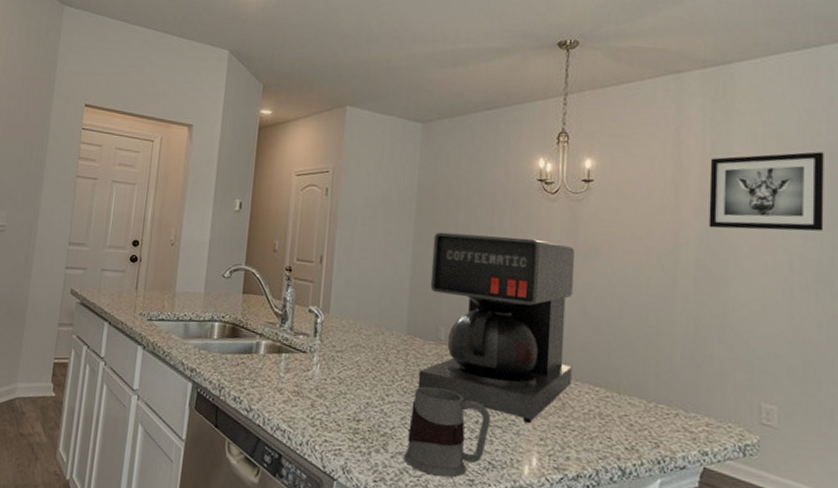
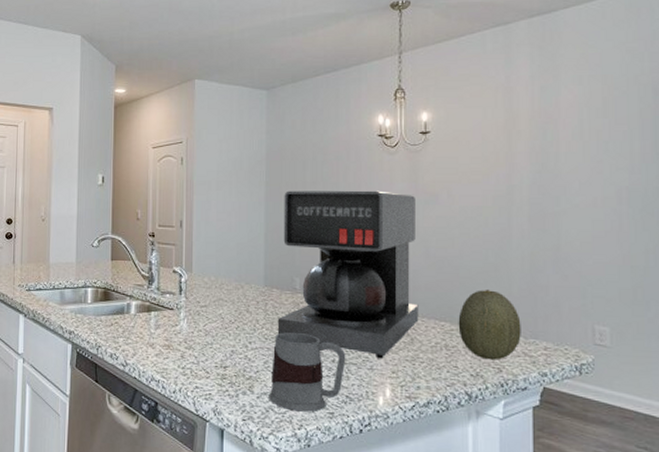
fruit: none [614,355,682,434] -> present [458,290,521,360]
wall art: present [709,152,824,232] -> none [539,89,649,168]

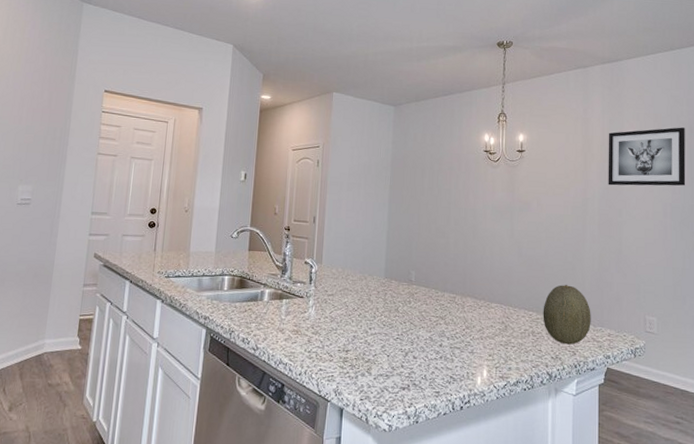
mug: present [269,332,346,412] -> none [384,319,452,391]
coffee maker: present [277,190,419,359] -> none [394,194,512,344]
wall art: none [539,89,649,168] -> present [608,127,686,186]

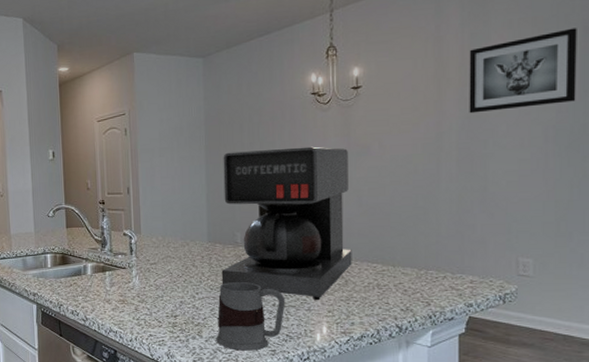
mug: none [384,319,452,391] -> present [216,282,286,351]
coffee maker: none [394,194,512,344] -> present [221,146,352,301]
fruit: present [543,285,591,345] -> none [389,232,449,295]

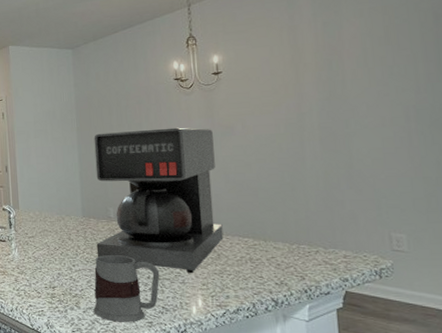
wall art: present [469,28,577,114] -> none [323,15,434,95]

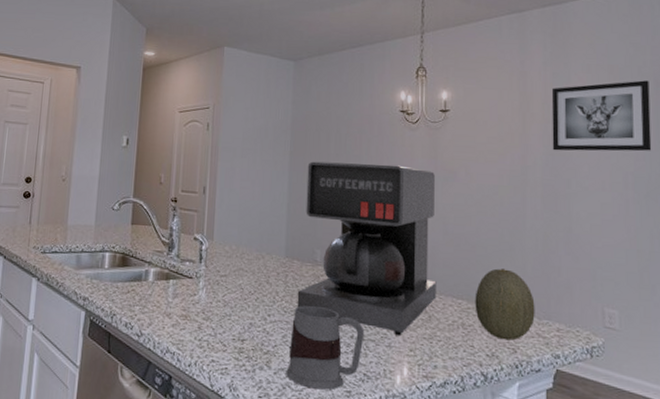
fruit: none [260,207,321,269] -> present [475,268,535,341]
wall art: none [323,15,434,95] -> present [551,80,652,152]

